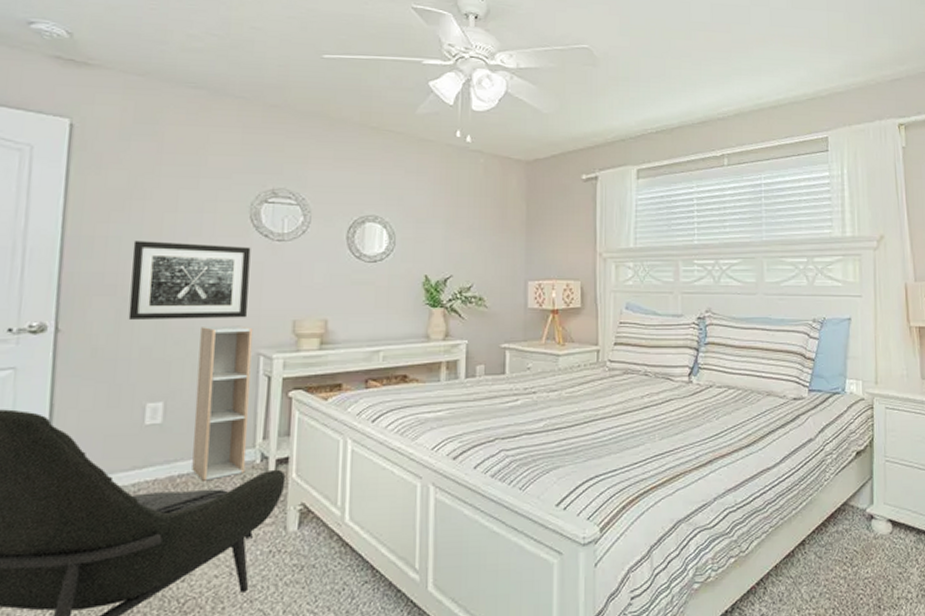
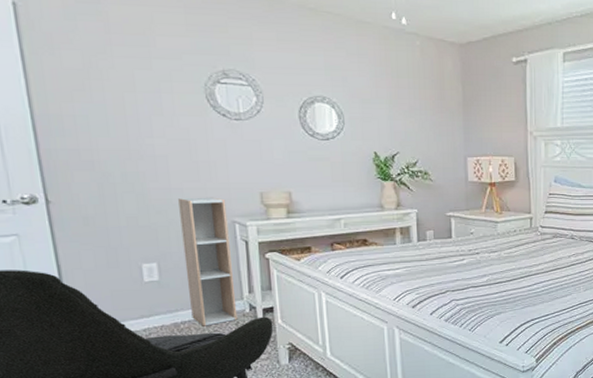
wall art: present [128,240,251,319] -> none [100,119,219,192]

